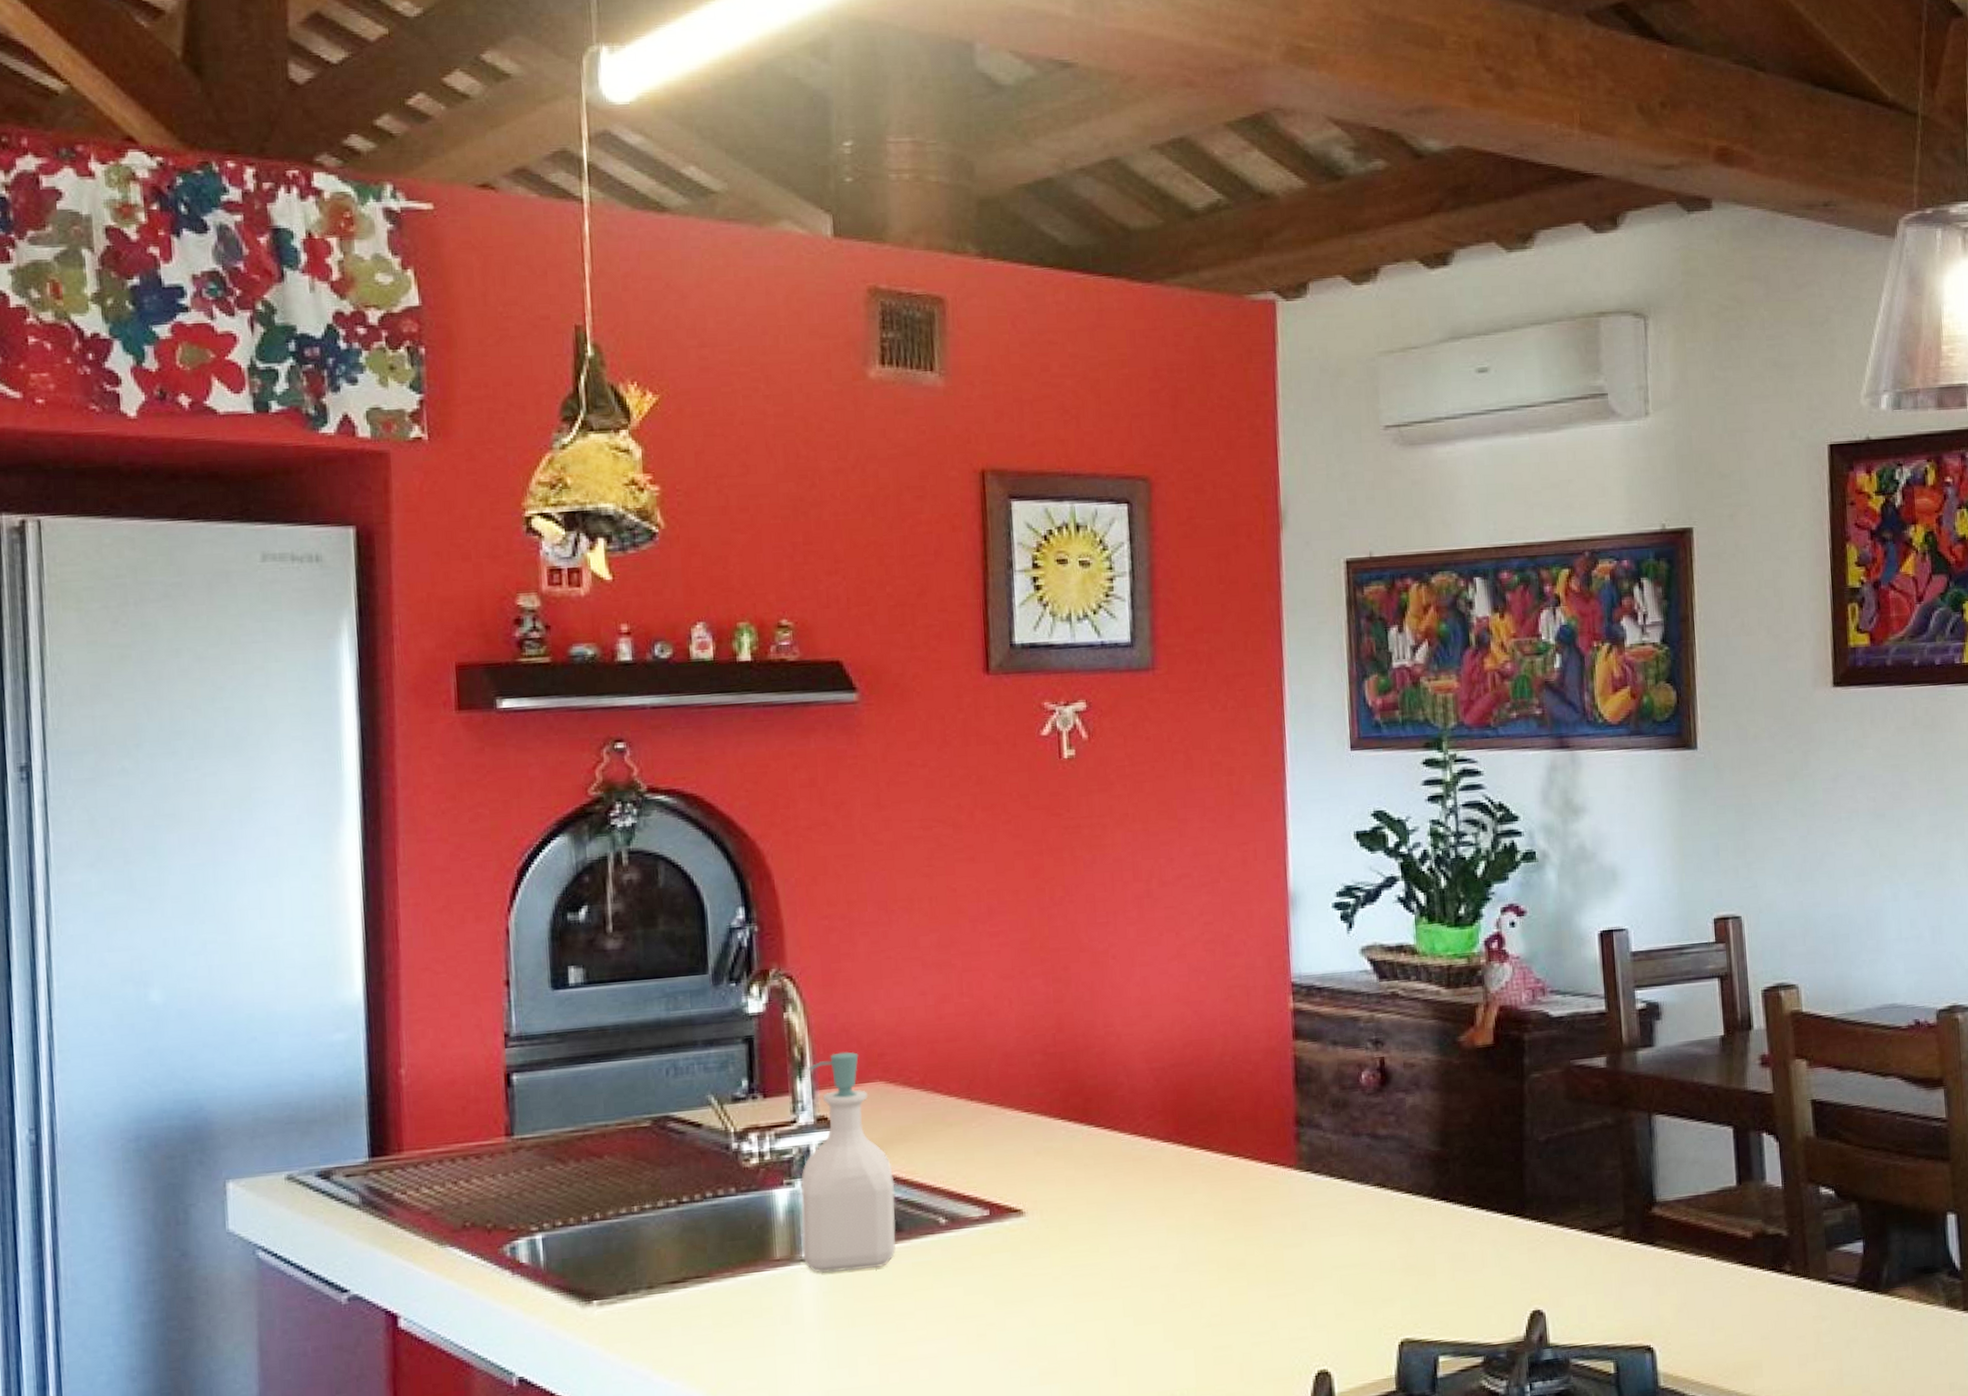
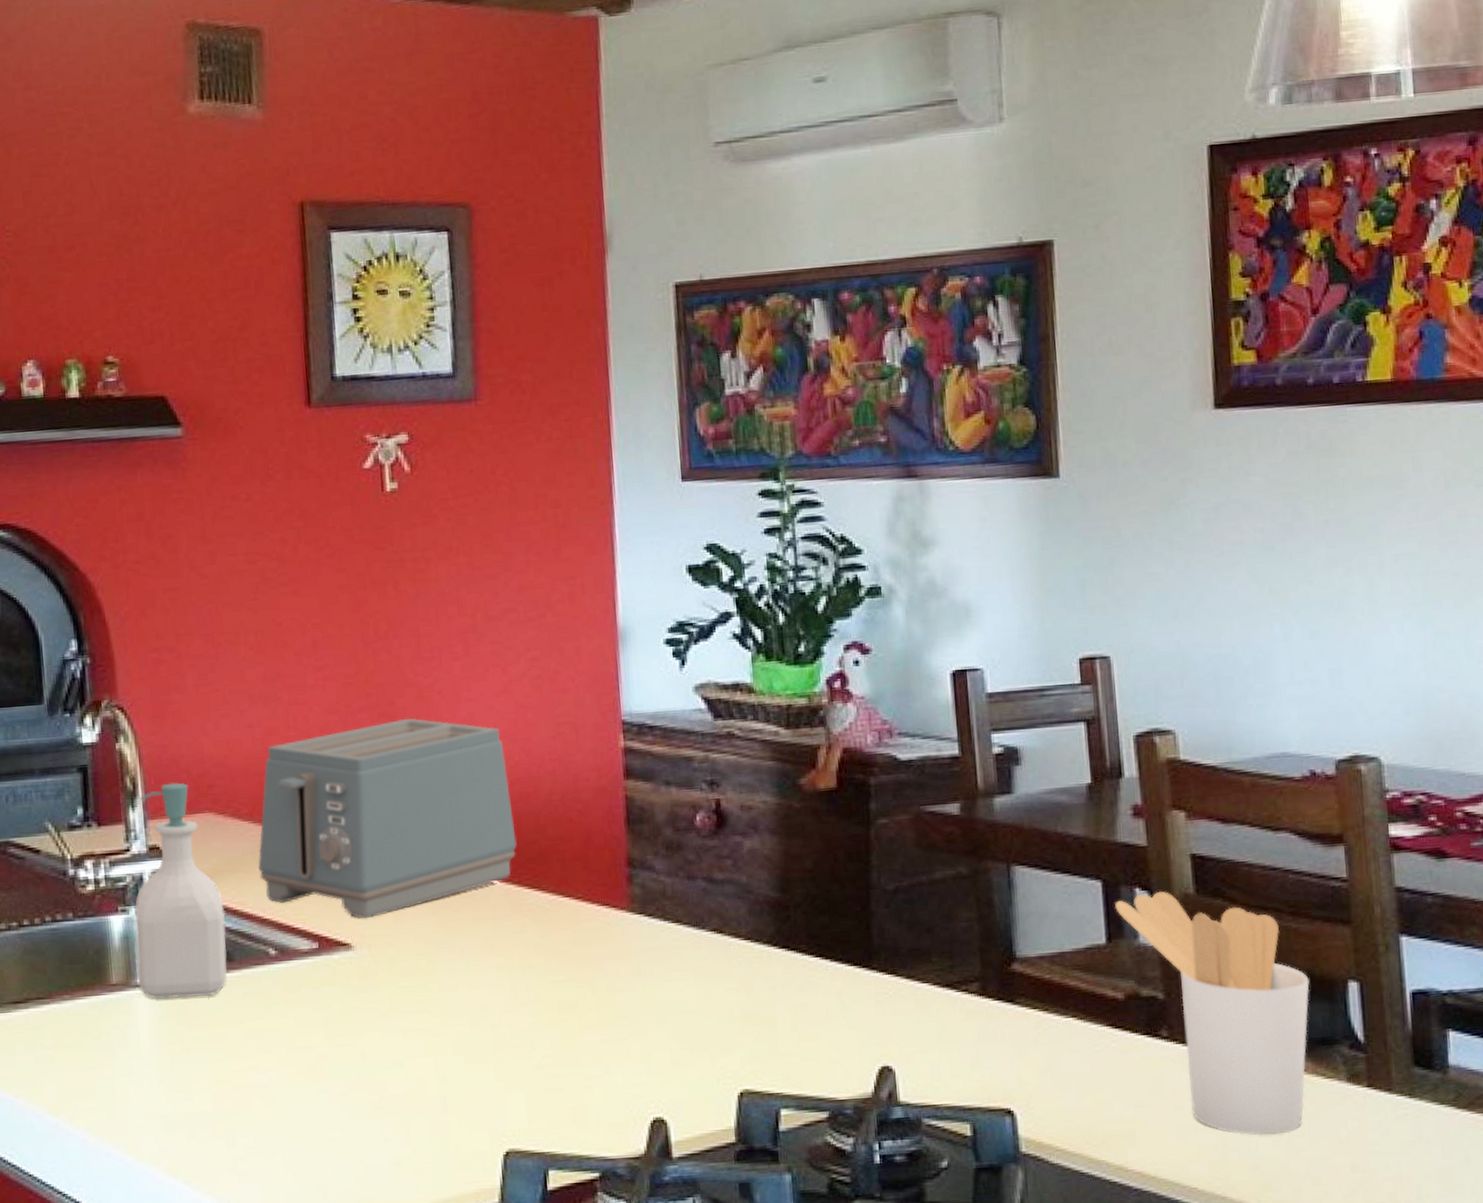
toaster: none [929,983,1188,1185] -> present [258,718,517,919]
utensil holder: none [1745,1135,1914,1360] -> present [1115,892,1310,1135]

